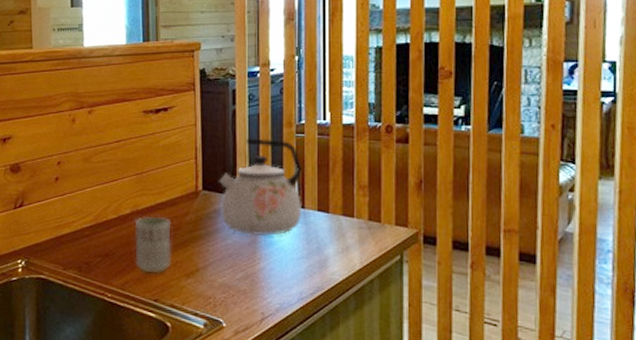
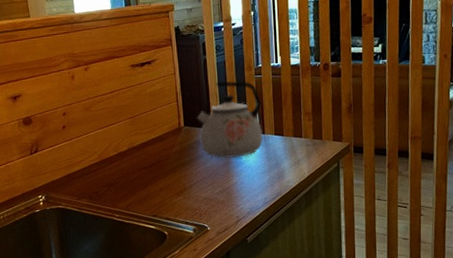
cup: present [134,216,172,274] -> none [132,150,165,196]

